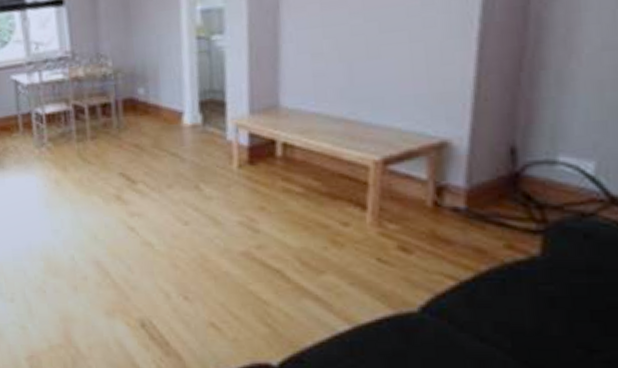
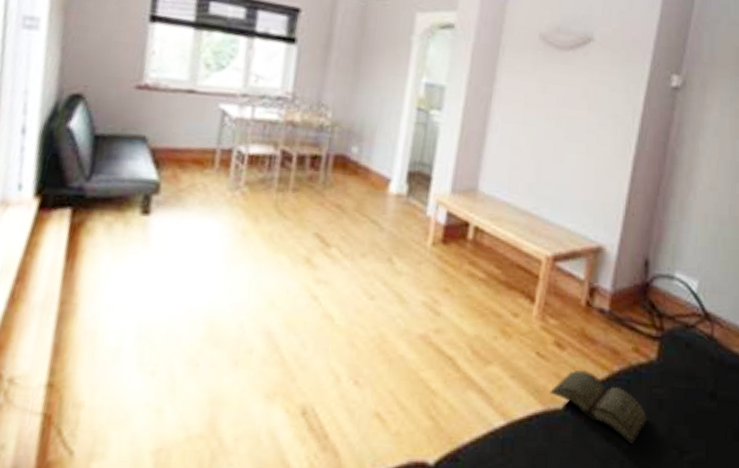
diary: none [400,273,537,346] -> present [550,370,649,446]

